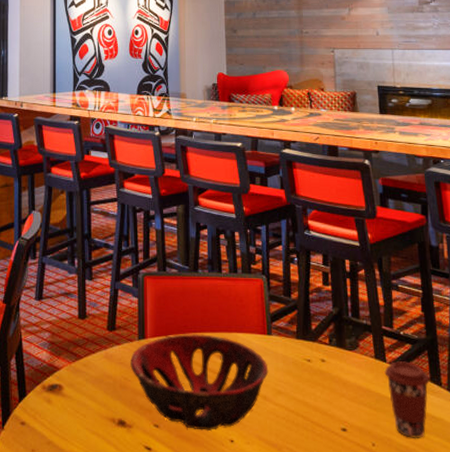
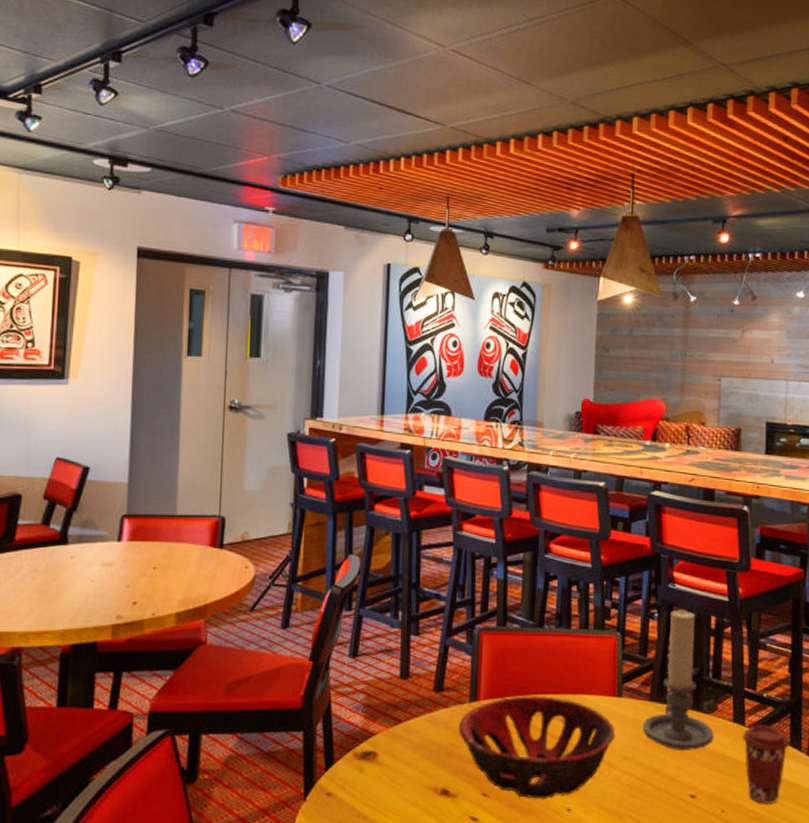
candle holder: none [292,254,358,385] -> present [642,609,714,750]

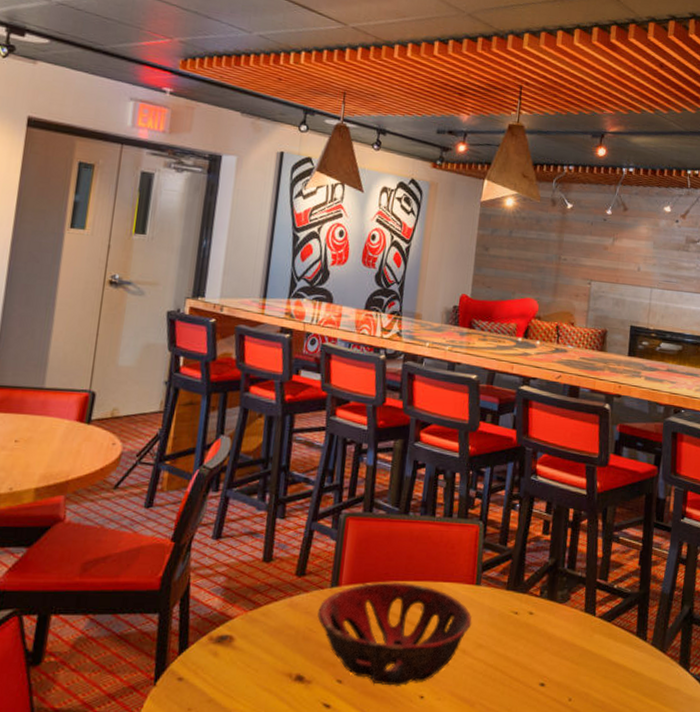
candle holder: present [642,609,714,750] -> none [498,501,566,639]
coffee cup: present [742,725,789,804] -> none [592,615,636,693]

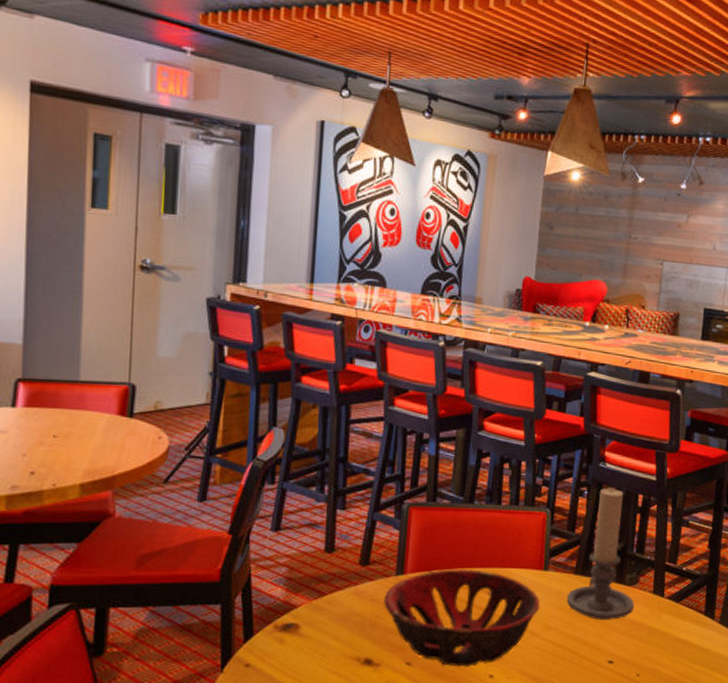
candle holder: none [498,501,566,639] -> present [566,487,635,620]

